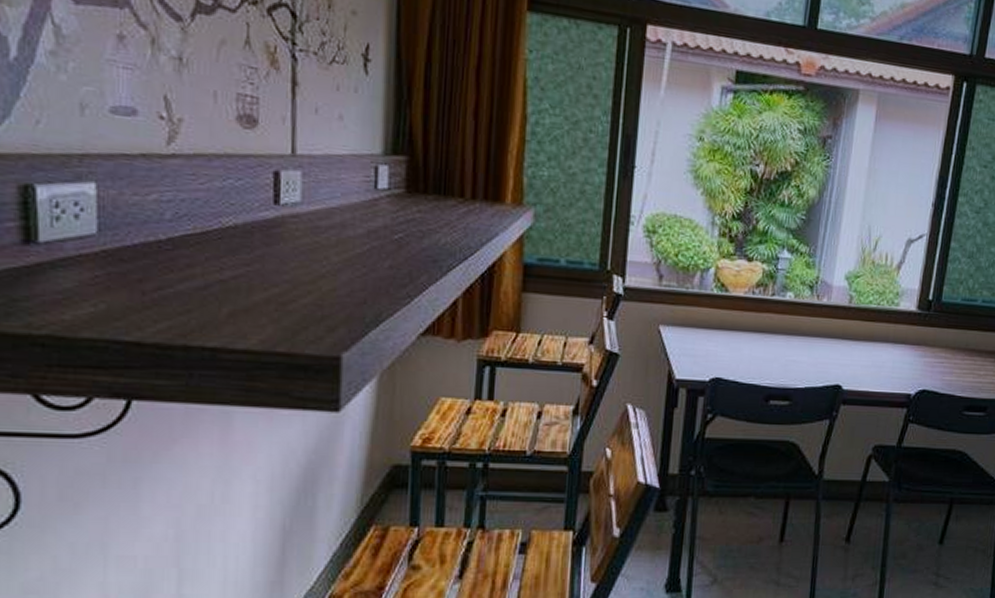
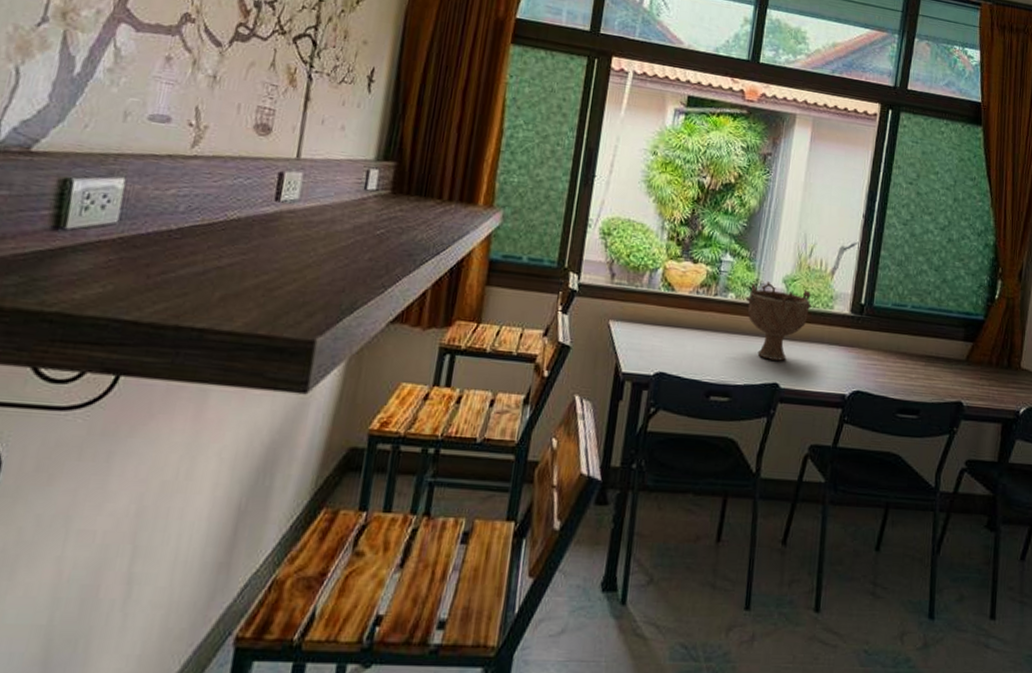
decorative bowl: none [805,279,876,362] -> present [746,281,811,361]

